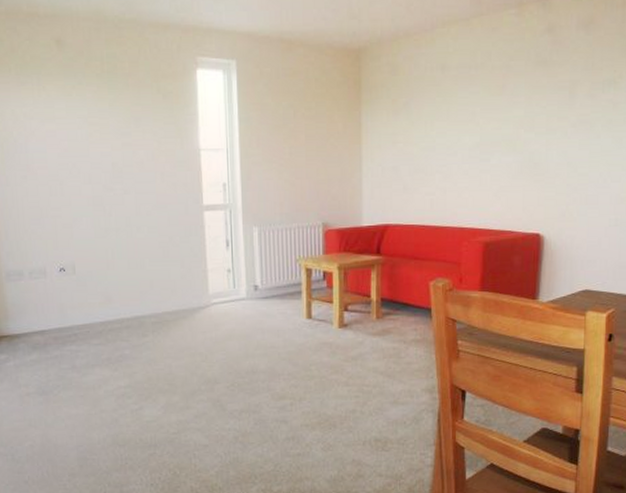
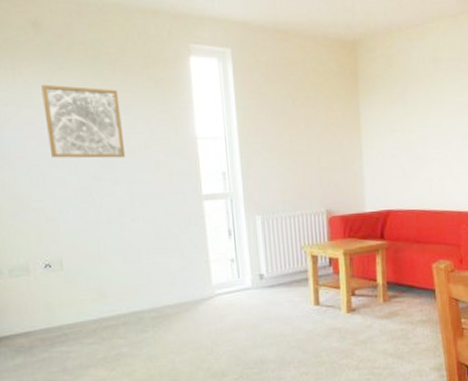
wall art: none [62,98,135,169] -> present [41,84,126,159]

